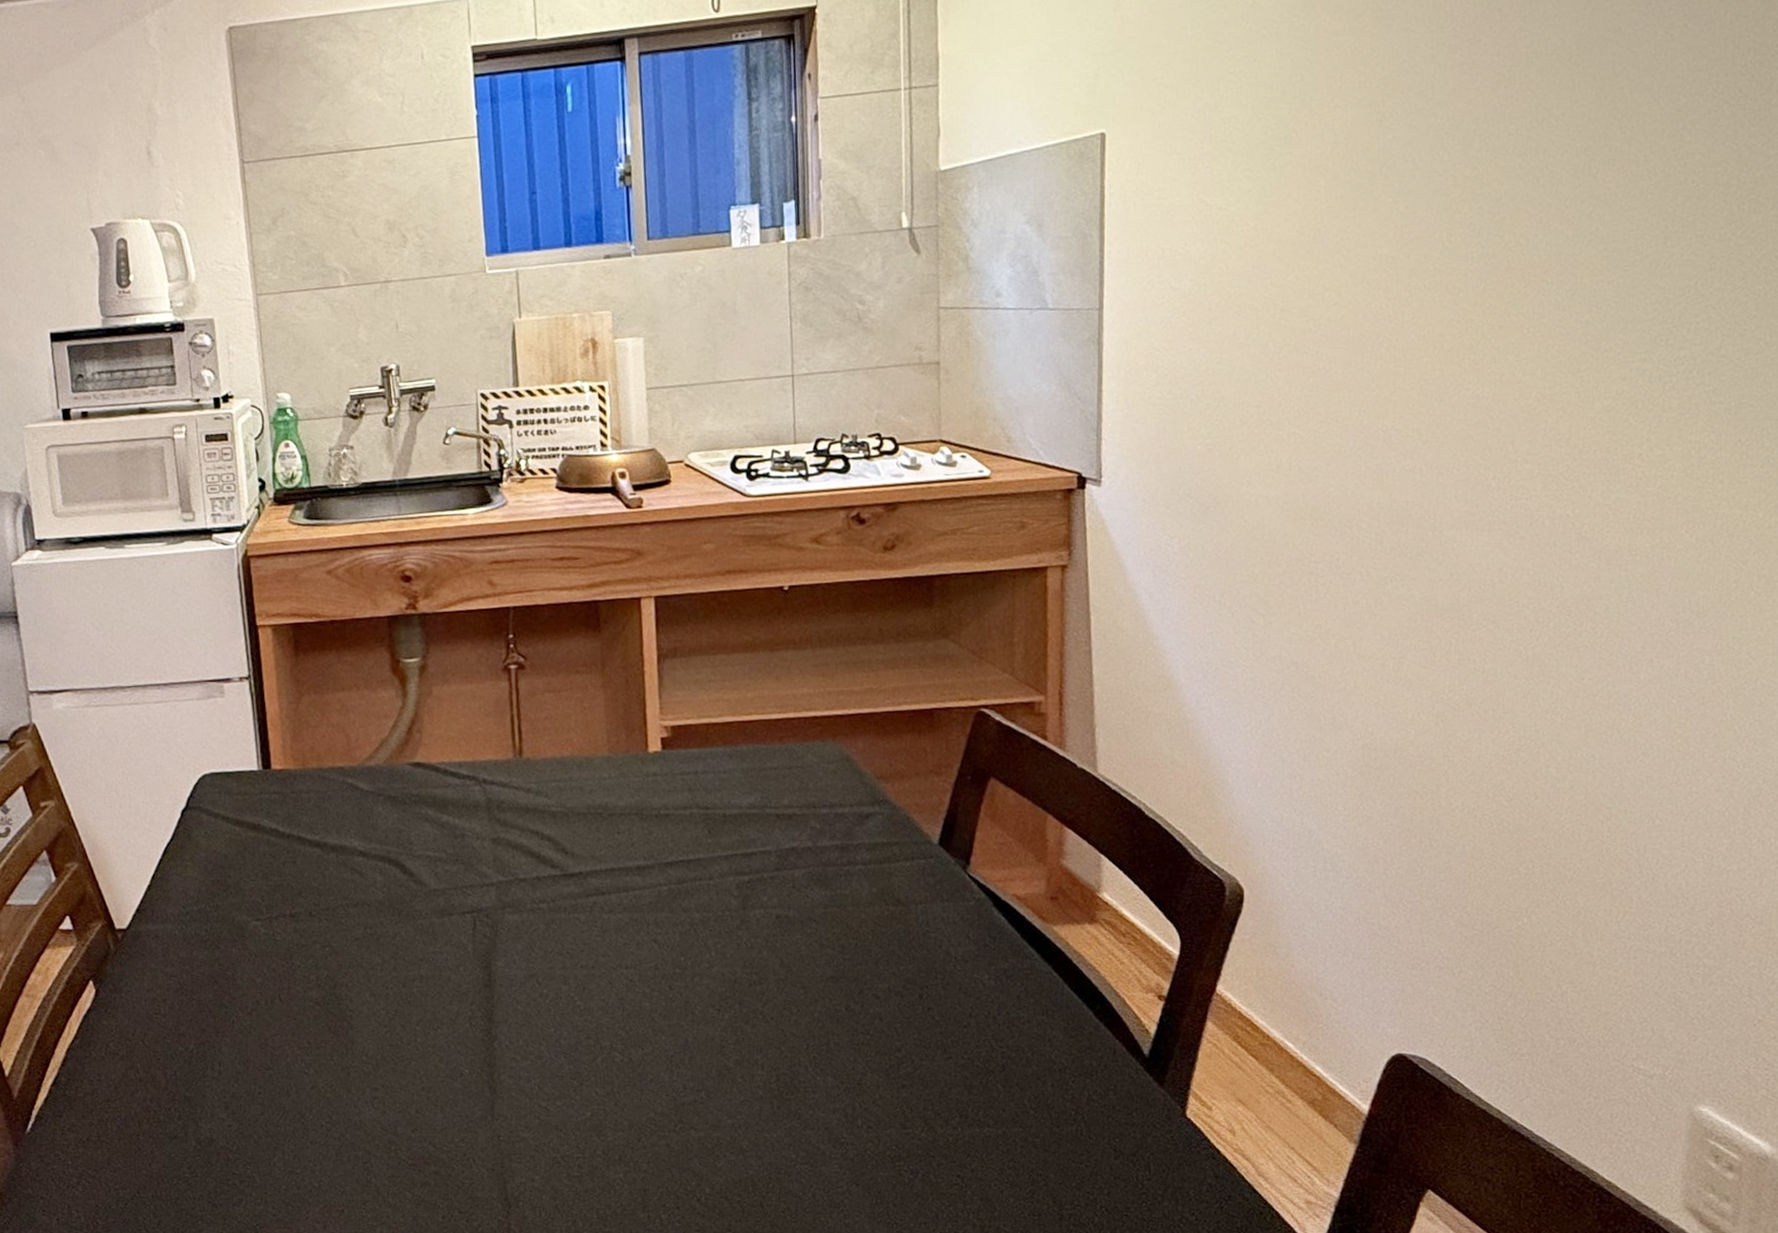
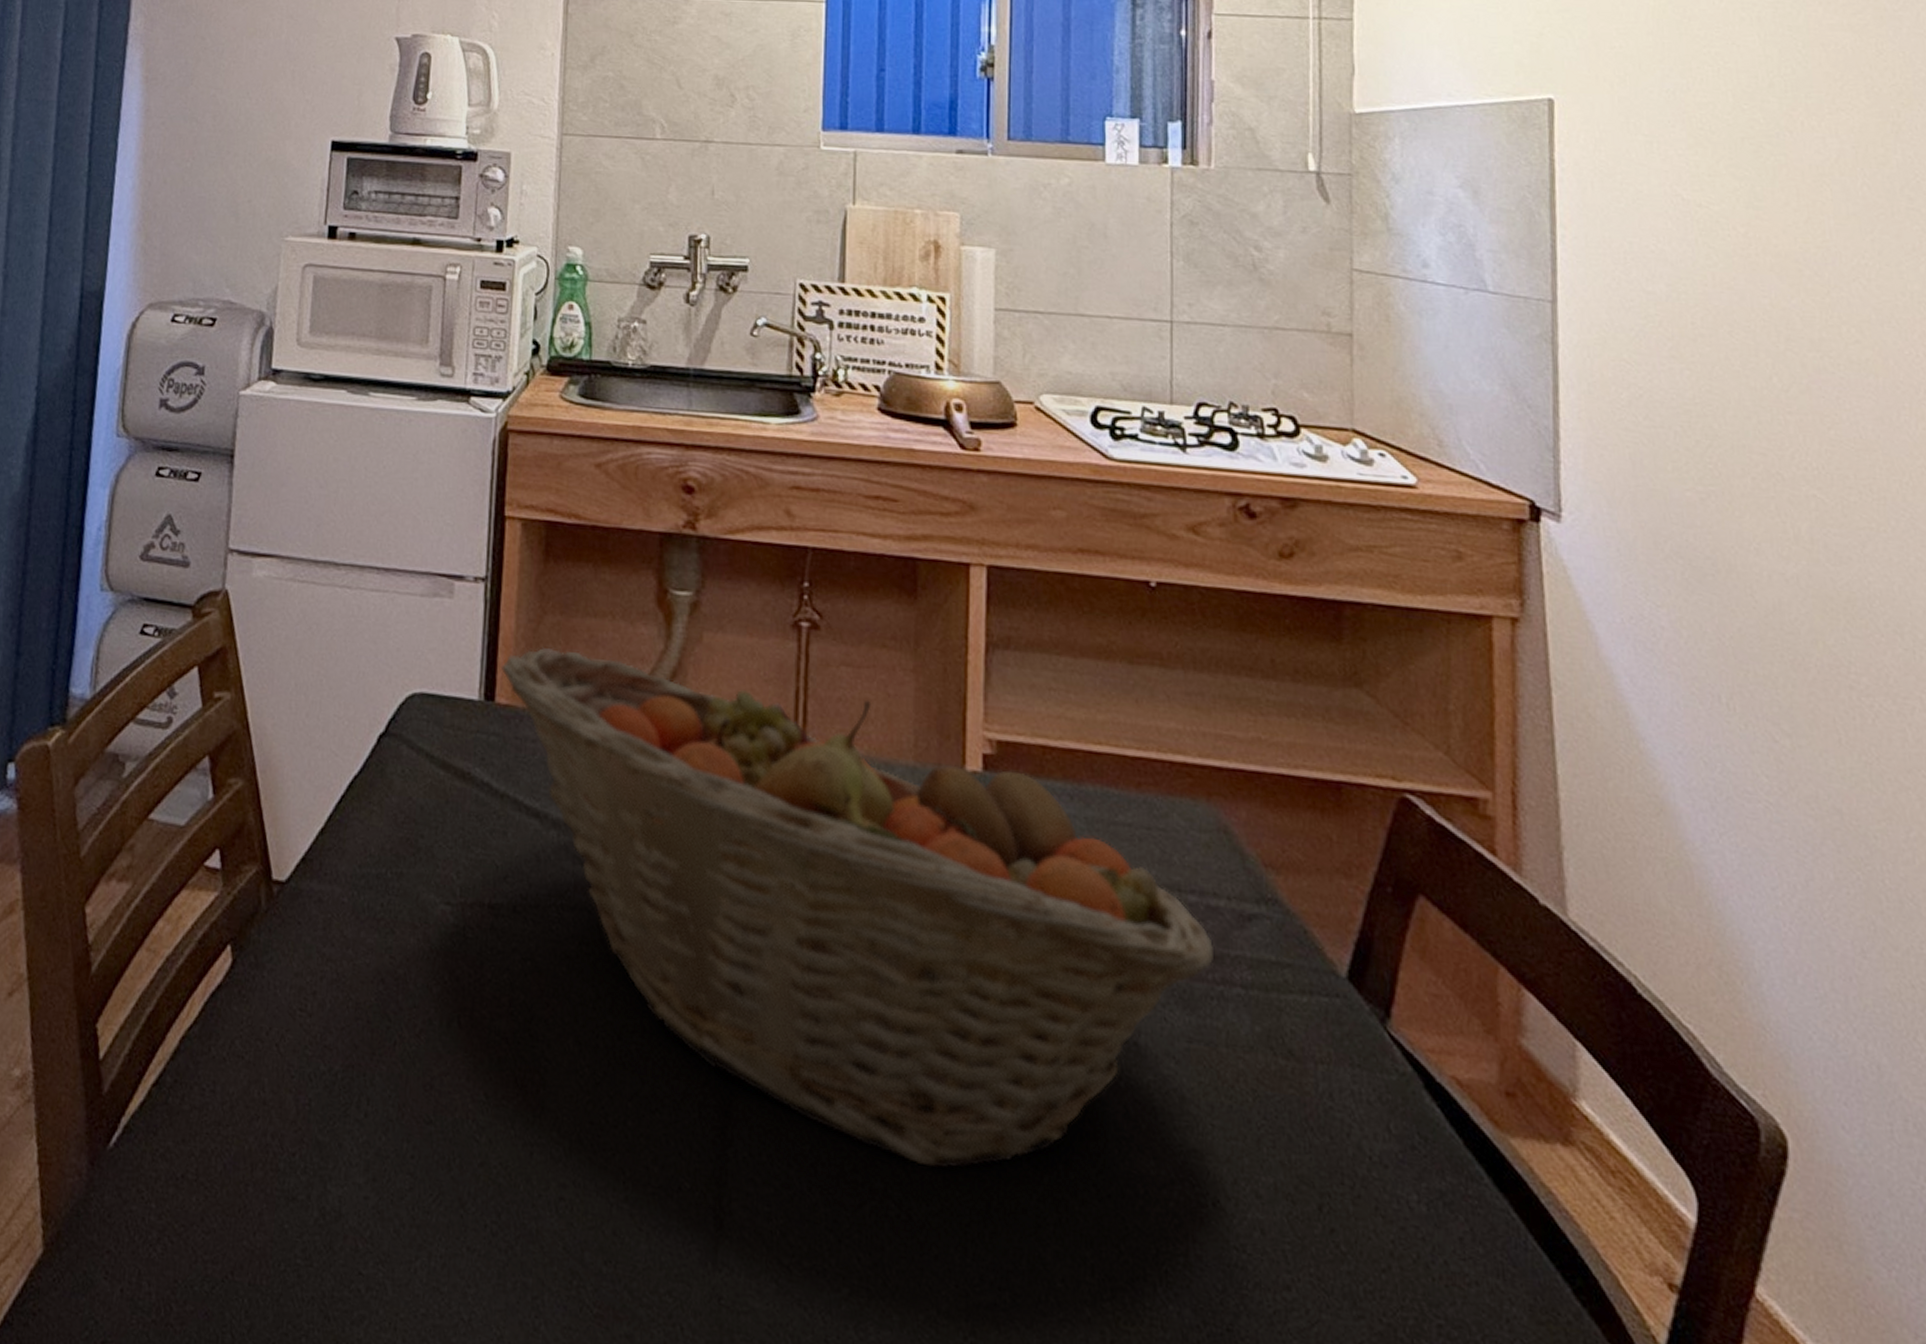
fruit basket: none [272,714,842,1026] -> present [500,646,1215,1169]

